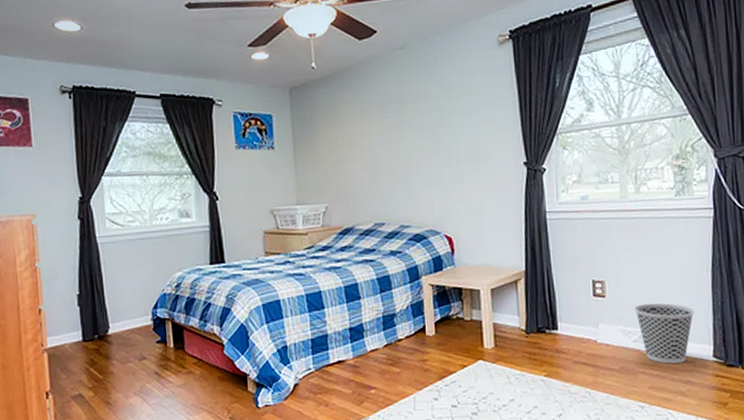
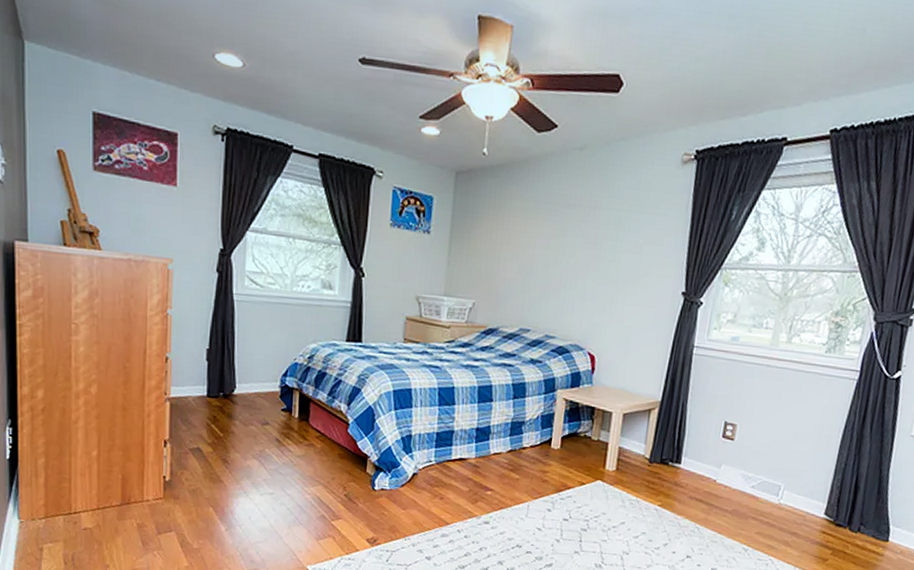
wastebasket: present [634,303,695,364] -> none [759,453,817,515]

